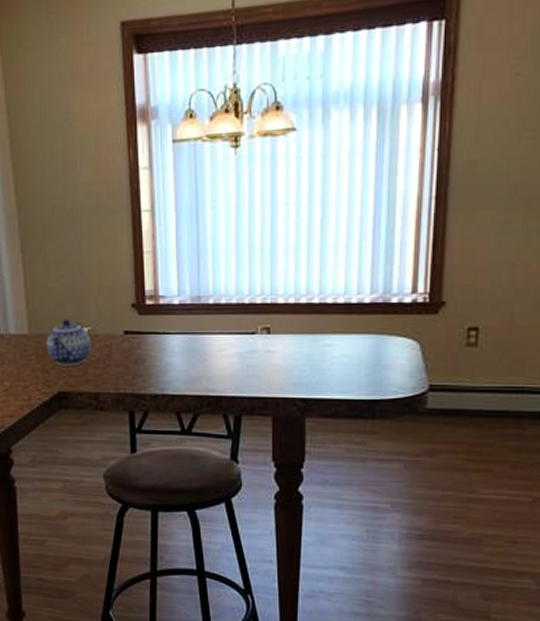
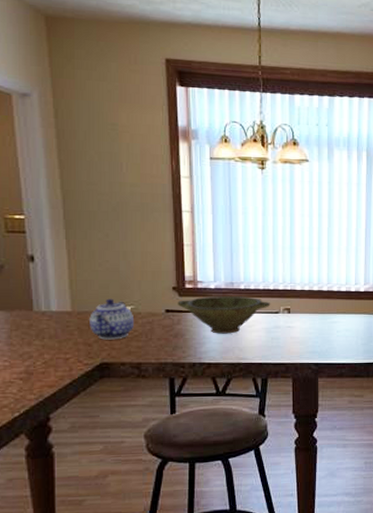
bowl: none [137,313,246,360] -> present [177,296,271,334]

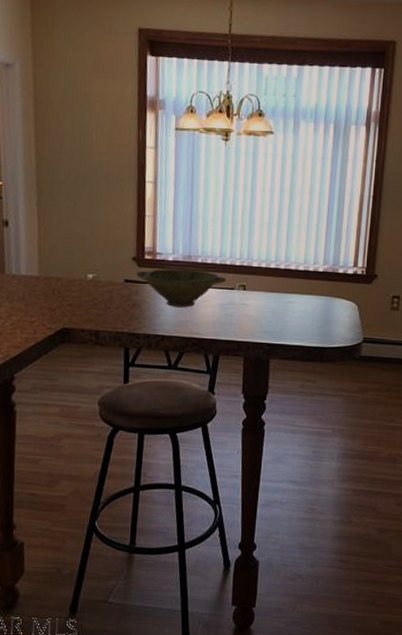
teapot: present [89,298,135,340] -> none [54,265,95,306]

